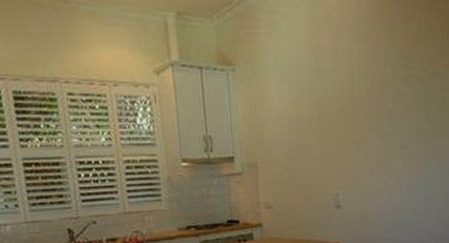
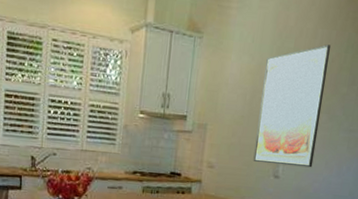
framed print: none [307,61,373,194] -> present [253,44,331,168]

